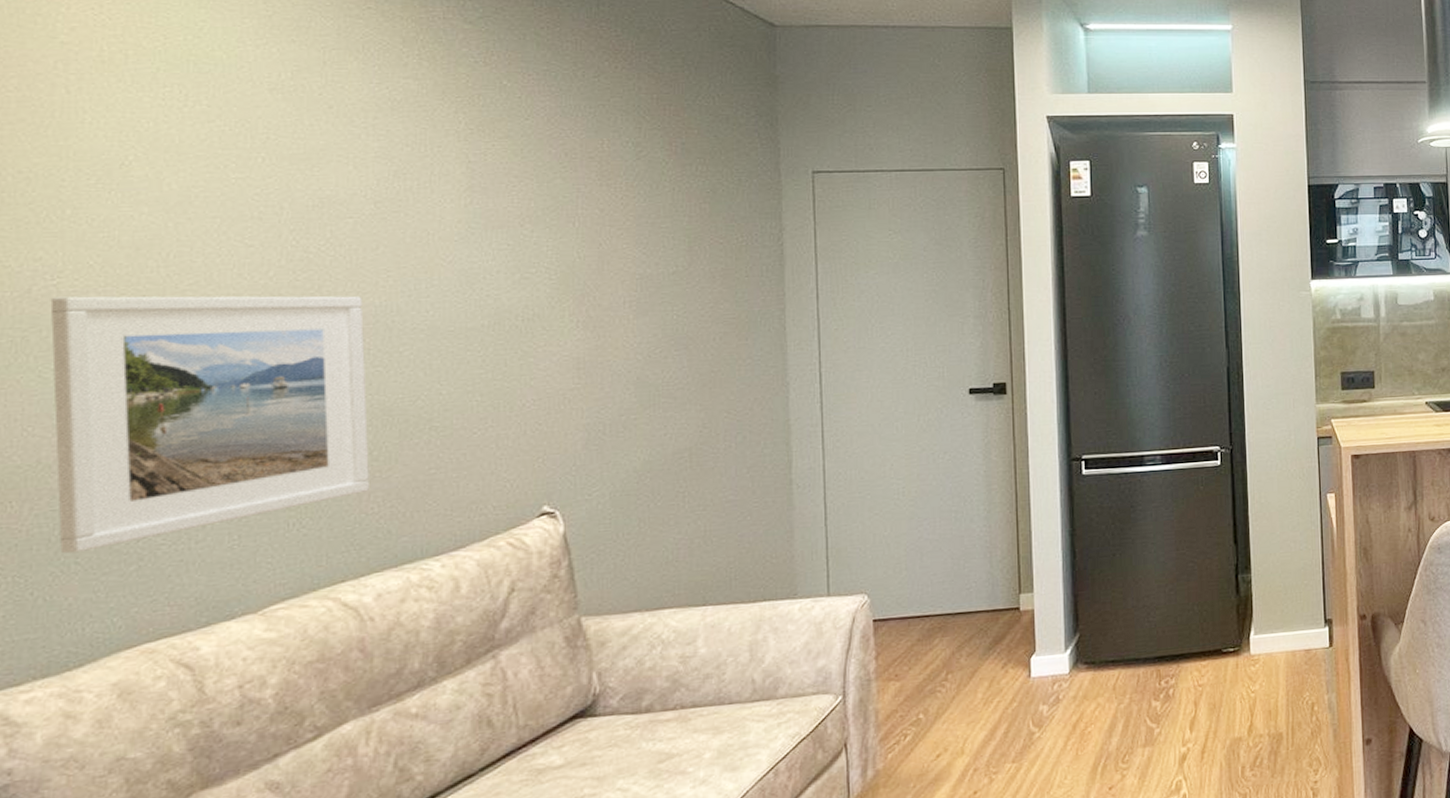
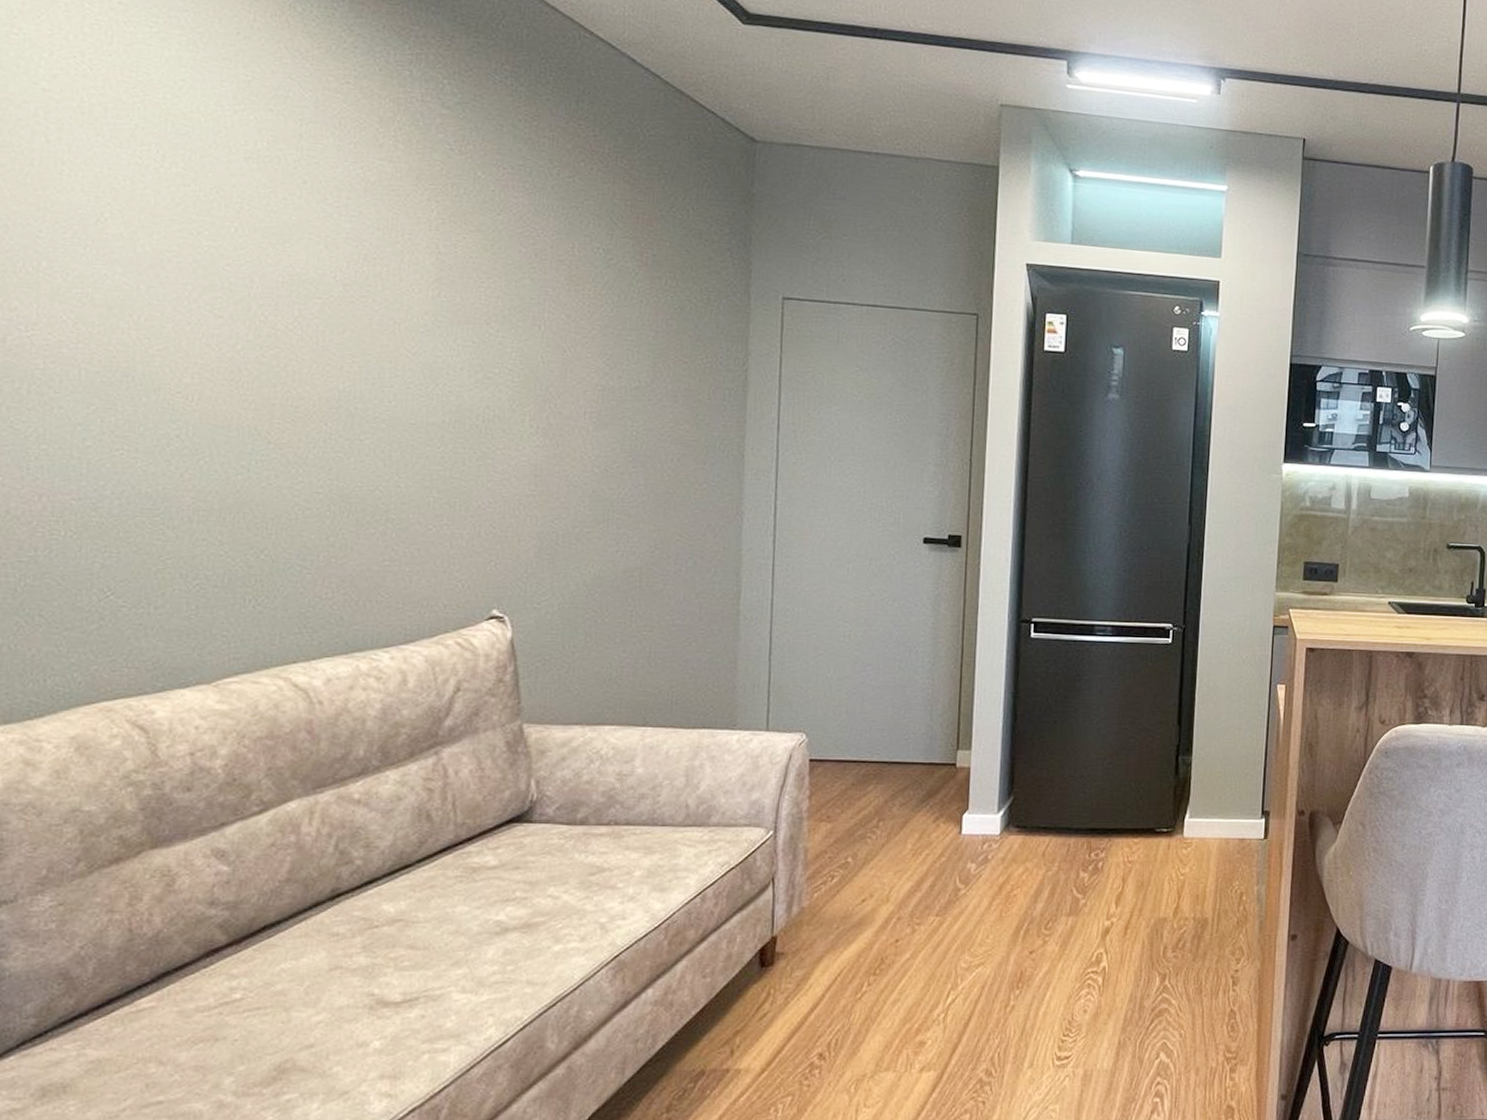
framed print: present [50,296,369,554] -> none [23,349,327,606]

